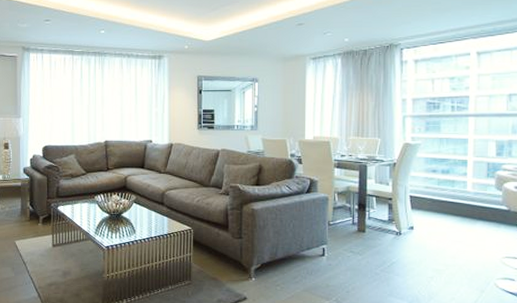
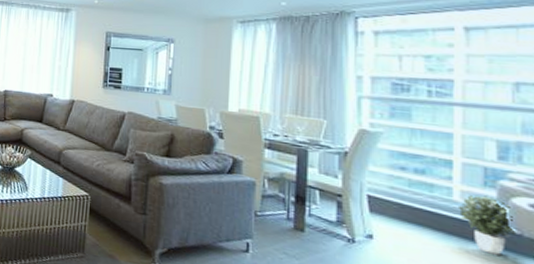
potted plant: none [471,184,508,227] -> present [459,195,519,255]

